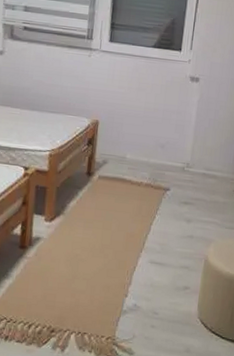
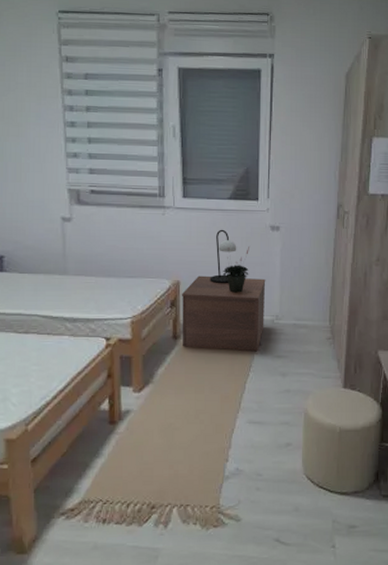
nightstand: none [95,117,181,196] -> present [181,275,266,352]
table lamp: none [127,75,156,129] -> present [210,229,237,284]
potted plant: none [140,93,168,138] -> present [222,247,249,293]

